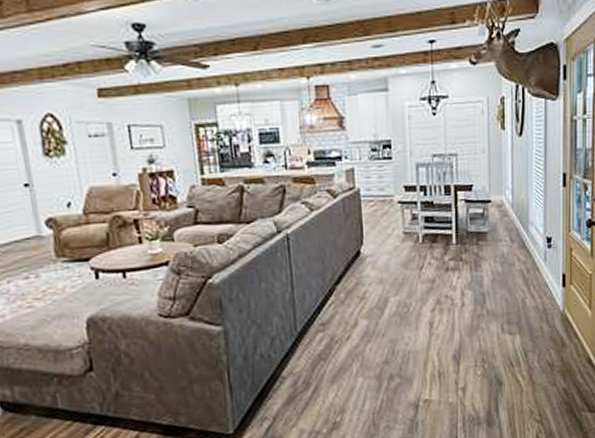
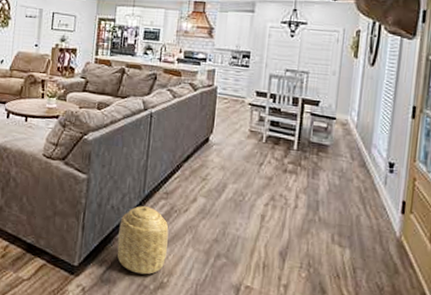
basket: none [274,344,335,422] -> present [117,206,169,275]

